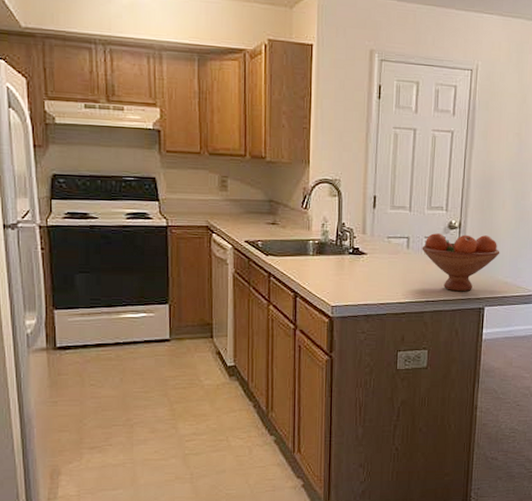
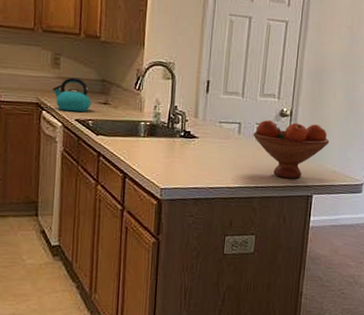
kettle: none [221,199,260,234] -> present [53,77,92,113]

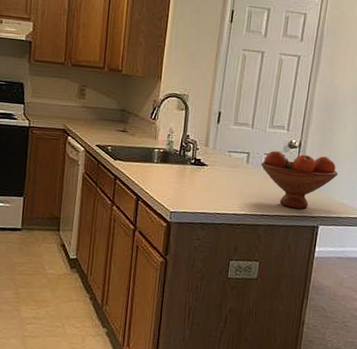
kettle: present [53,77,92,113] -> none [78,106,112,139]

